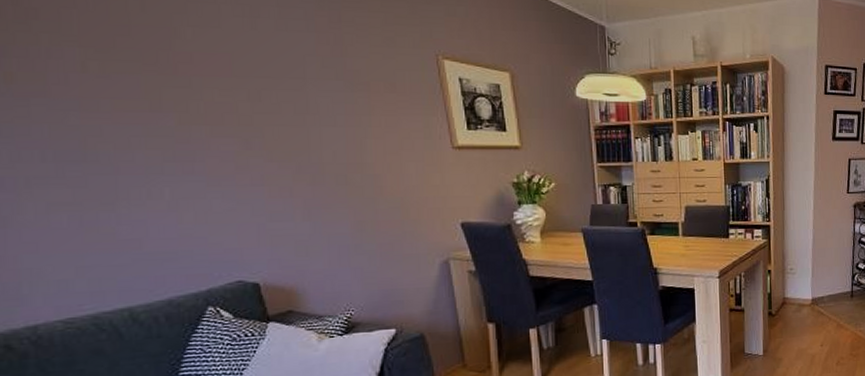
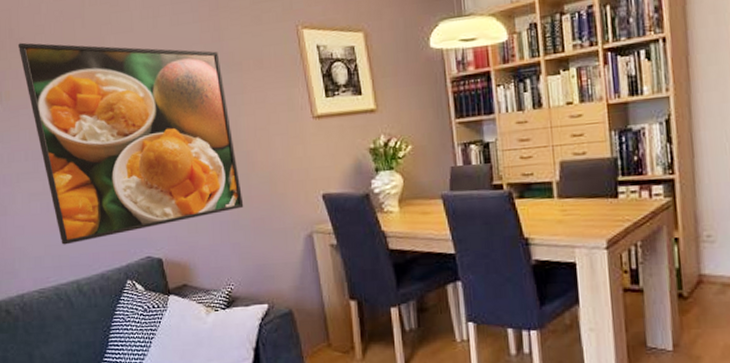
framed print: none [28,13,369,266] -> present [17,42,244,245]

